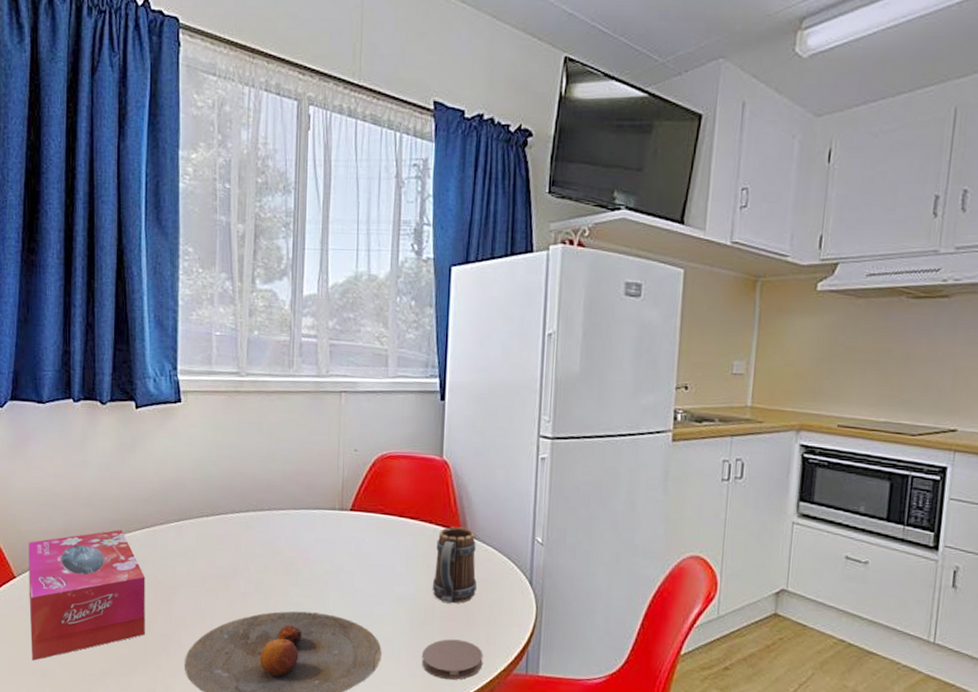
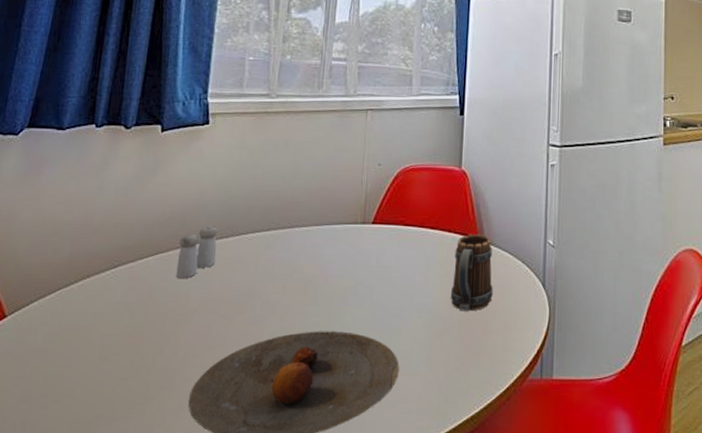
tissue box: present [28,530,145,661] -> none [12,257,154,412]
salt and pepper shaker: none [162,504,199,554] -> present [176,226,218,279]
coaster: present [422,639,483,680] -> none [439,348,500,391]

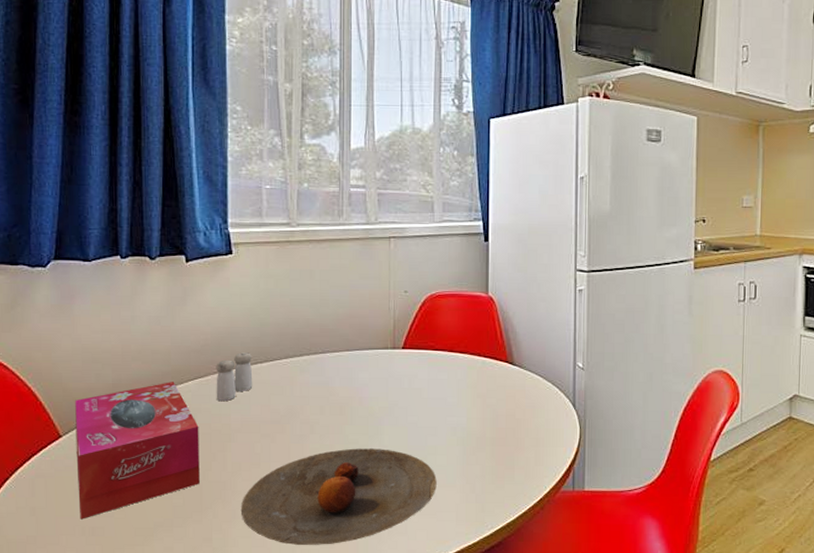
tissue box: none [12,257,154,412] -> present [75,382,200,519]
mug: present [450,234,493,311] -> none [482,358,524,430]

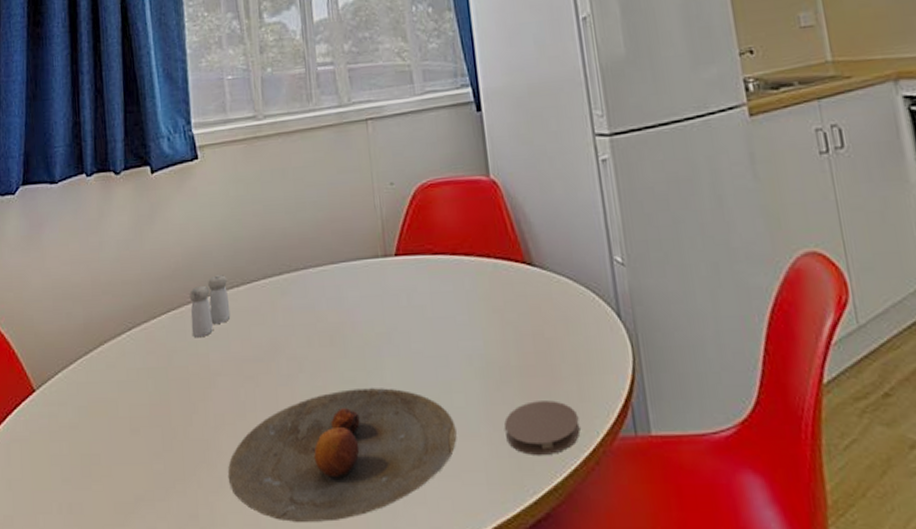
tissue box: present [75,382,200,519] -> none [47,317,181,493]
coaster: none [476,463,533,501] -> present [504,400,581,455]

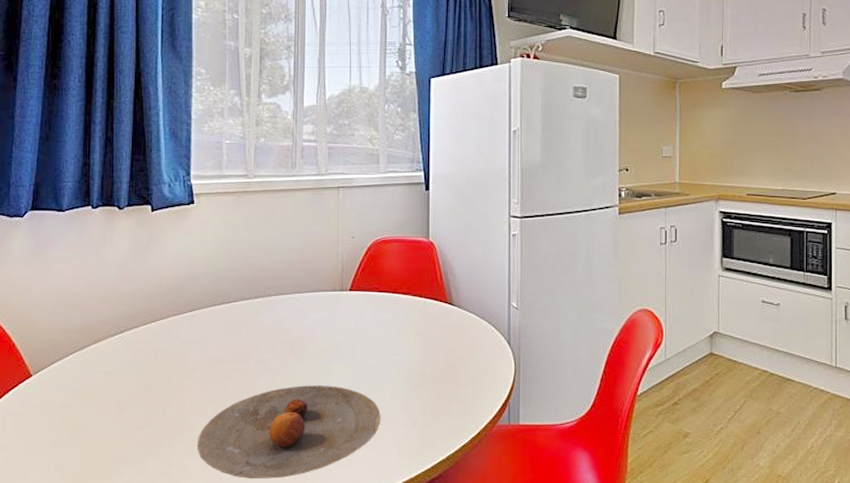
salt and pepper shaker: present [189,275,231,338] -> none [176,295,211,342]
coaster: present [504,400,581,455] -> none [417,399,471,435]

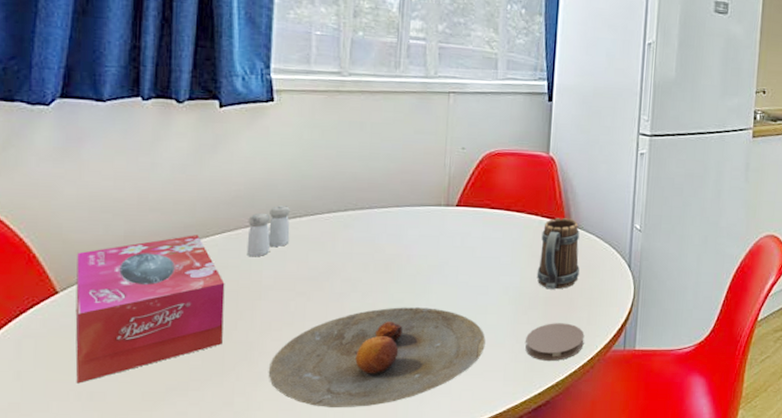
tissue box: none [45,323,160,455] -> present [75,235,225,384]
salt and pepper shaker: none [176,295,211,342] -> present [246,205,290,257]
coaster: none [417,399,471,435] -> present [525,323,585,361]
mug: none [424,299,462,367] -> present [536,218,580,290]

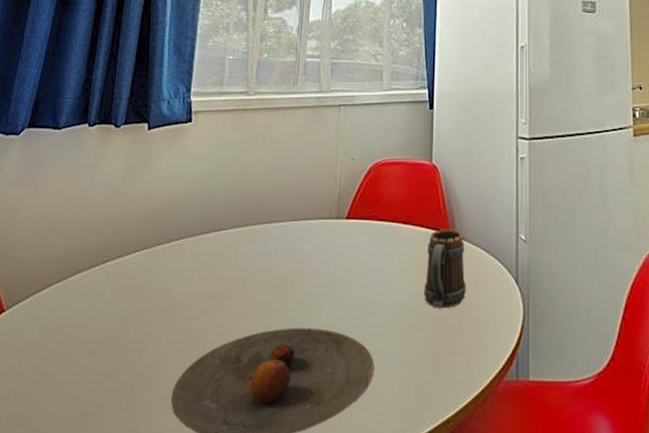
tissue box: present [75,235,225,384] -> none [8,252,140,406]
salt and pepper shaker: present [246,205,290,257] -> none [160,222,199,275]
coaster: present [525,323,585,361] -> none [414,347,475,392]

